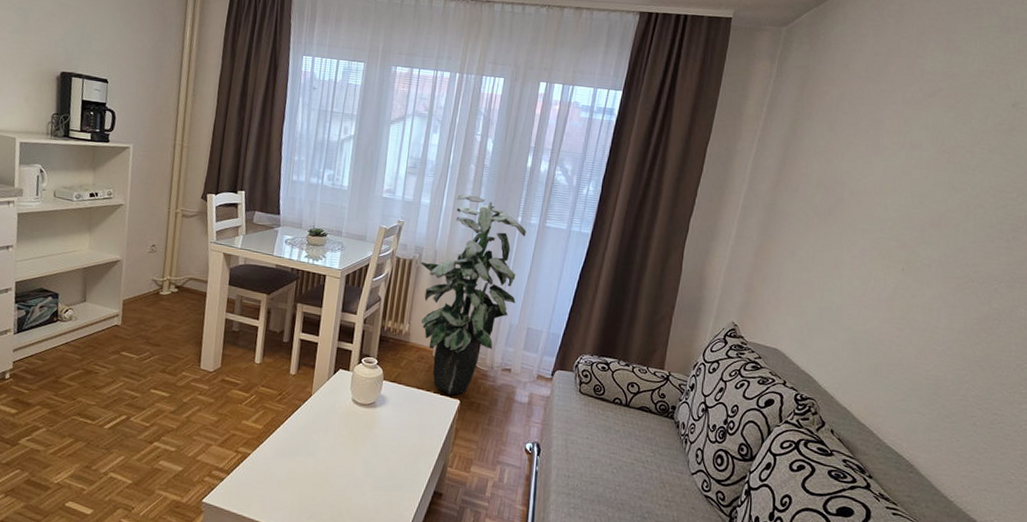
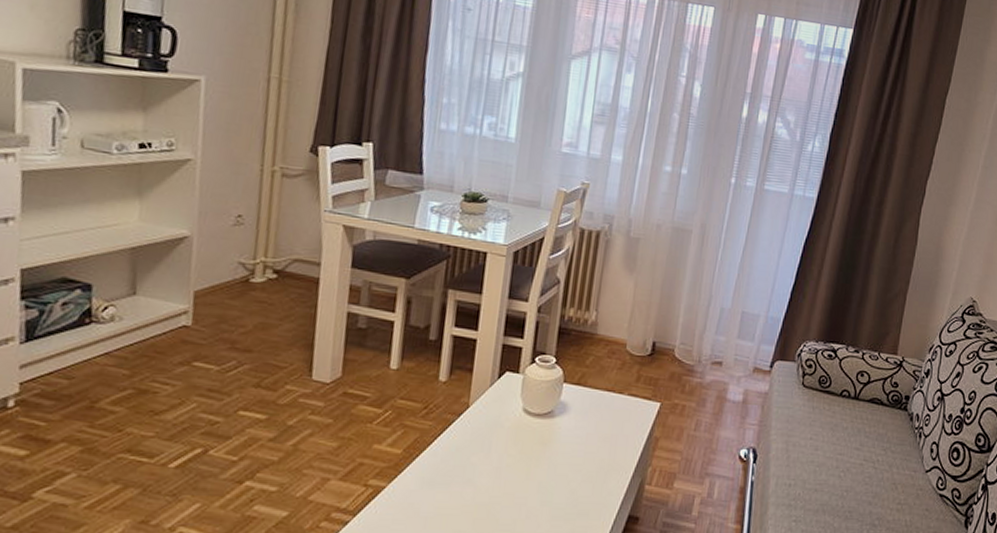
indoor plant: present [420,194,526,396] -> none [610,149,741,397]

